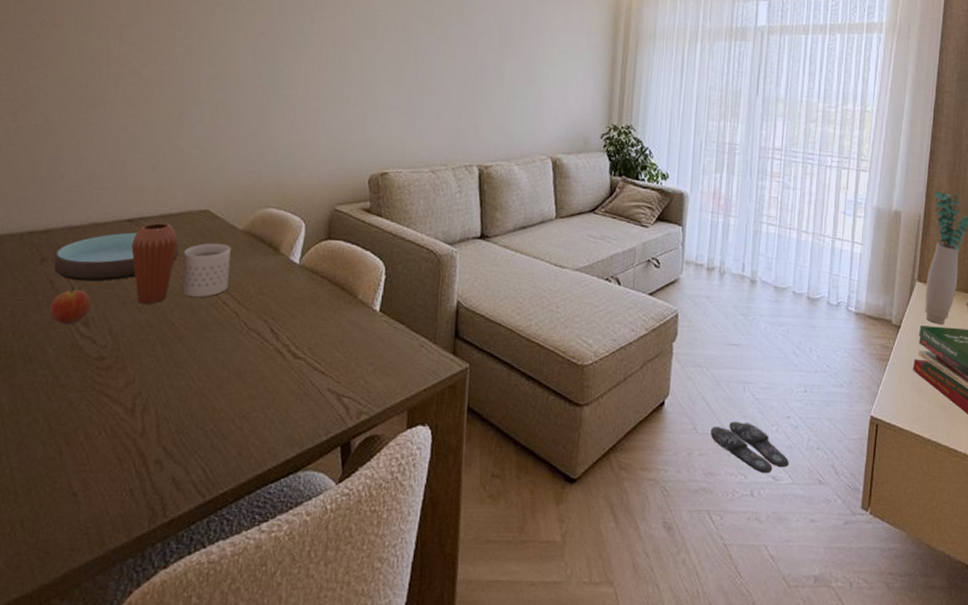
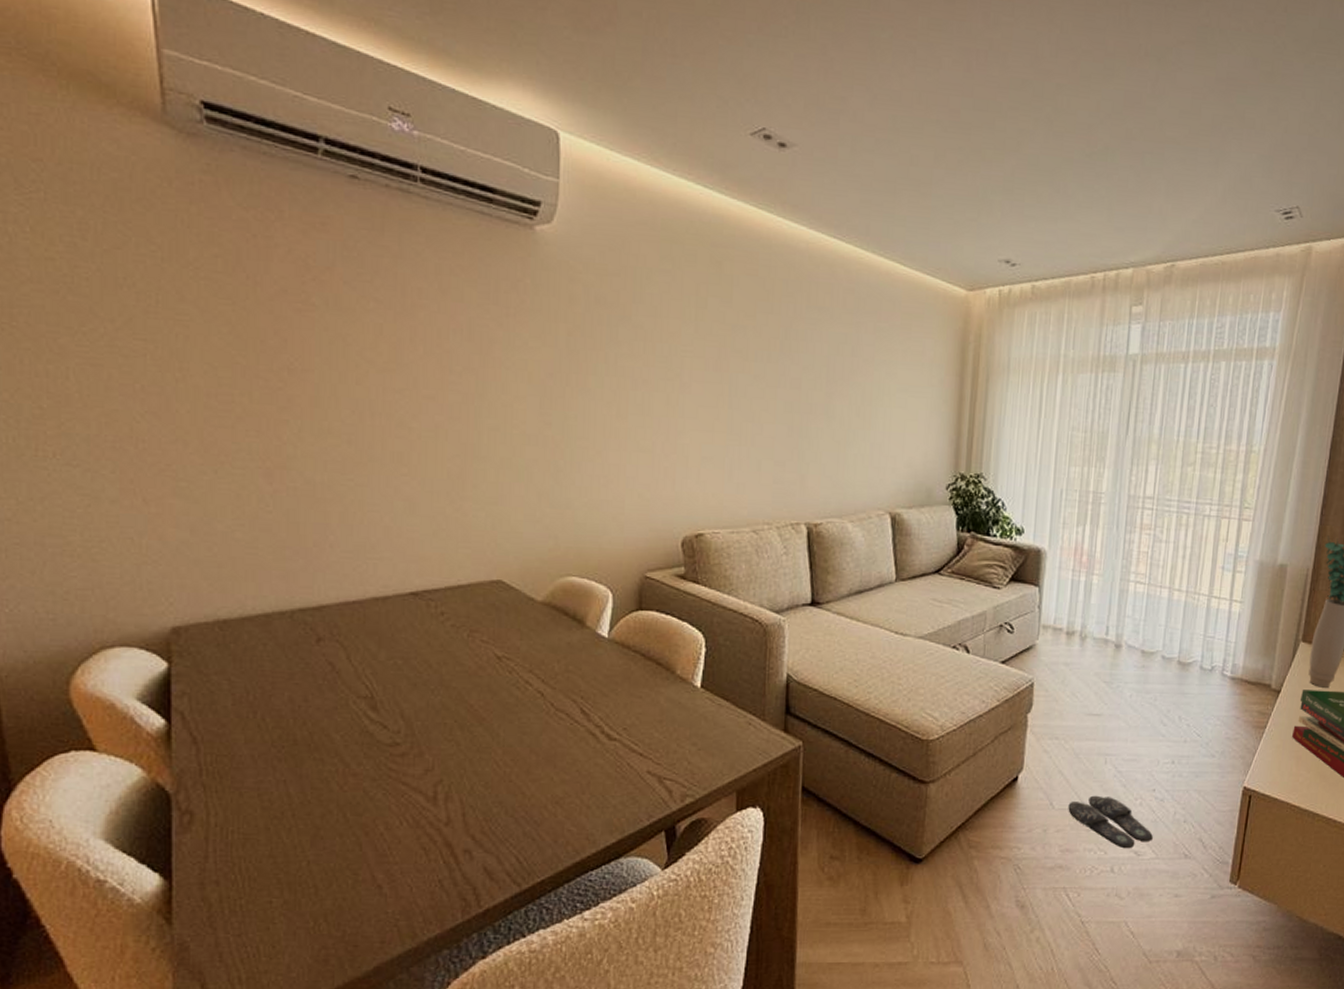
fruit: present [48,286,92,325] -> none [331,668,379,710]
bowl: present [54,231,179,282] -> none [332,606,471,662]
vase: present [131,223,178,304] -> none [418,596,470,685]
mug: present [182,243,231,297] -> none [477,616,531,676]

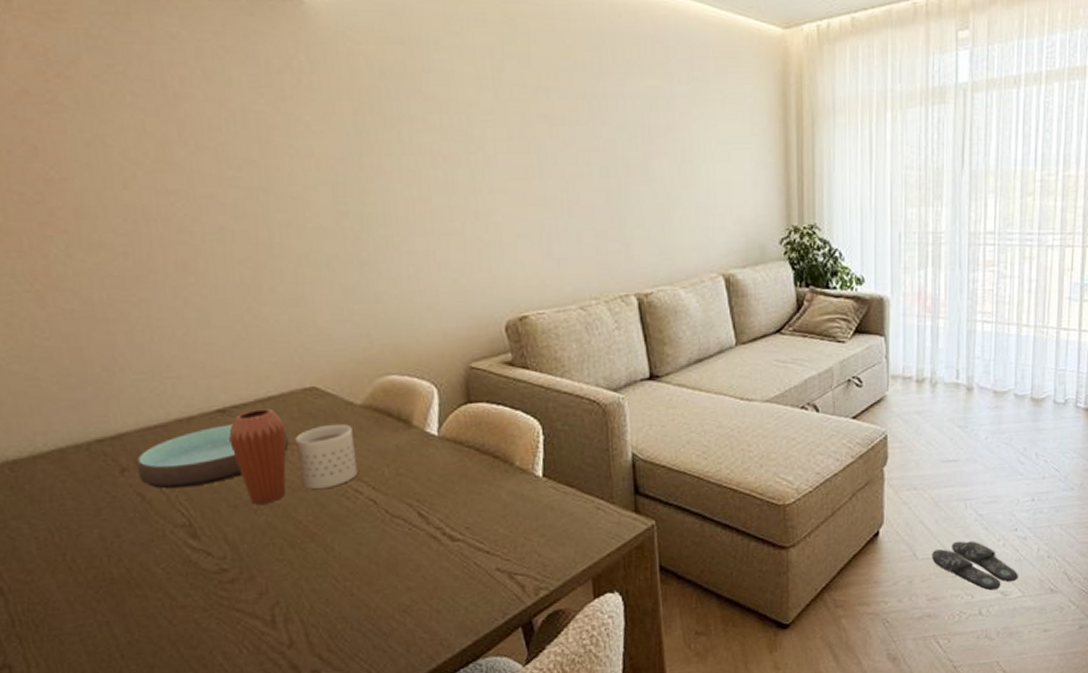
bowl: none [332,606,471,662] -> present [136,422,289,489]
vase: none [418,596,470,685] -> present [228,408,286,505]
mug: none [477,616,531,676] -> present [295,423,358,489]

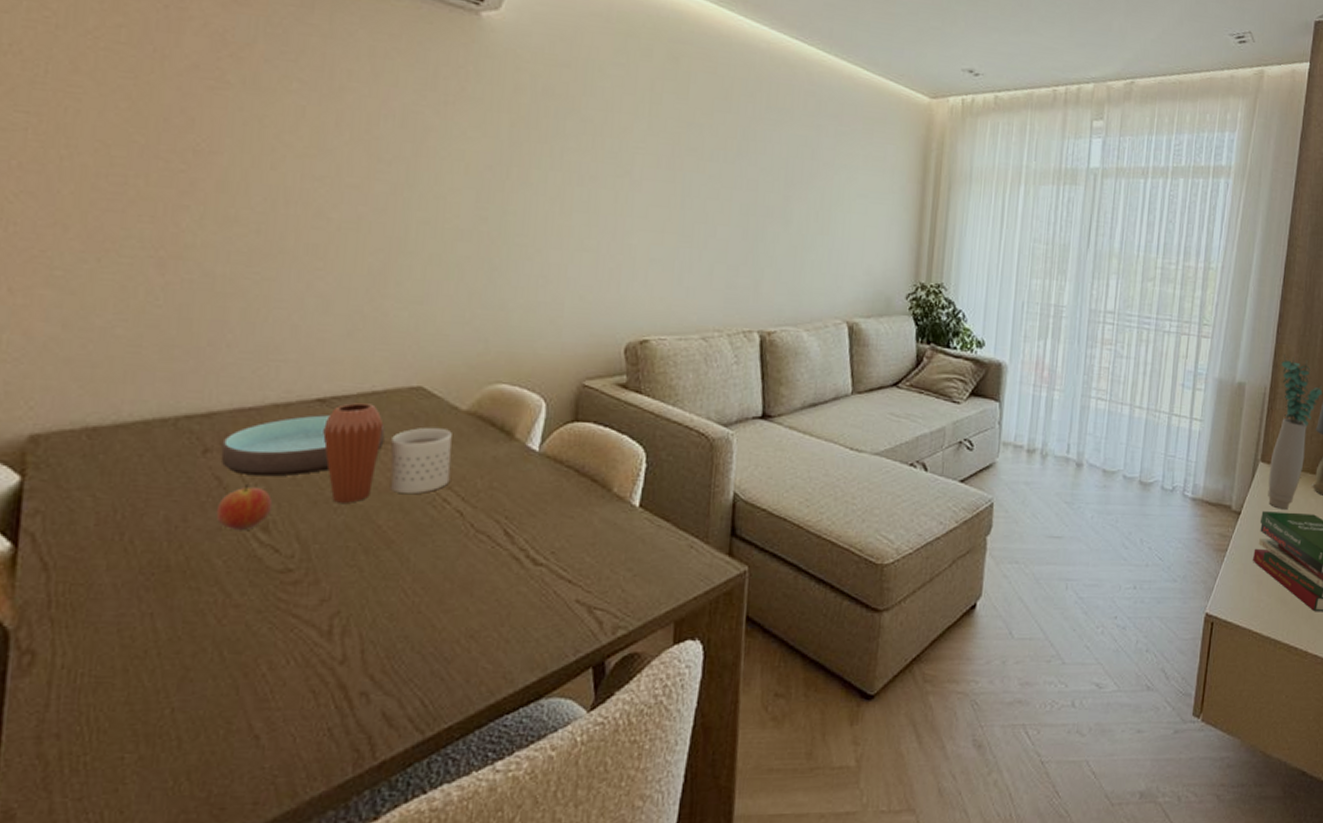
fruit: none [145,495,197,541] -> present [215,483,273,531]
slippers: present [932,541,1018,590] -> none [1028,623,1115,680]

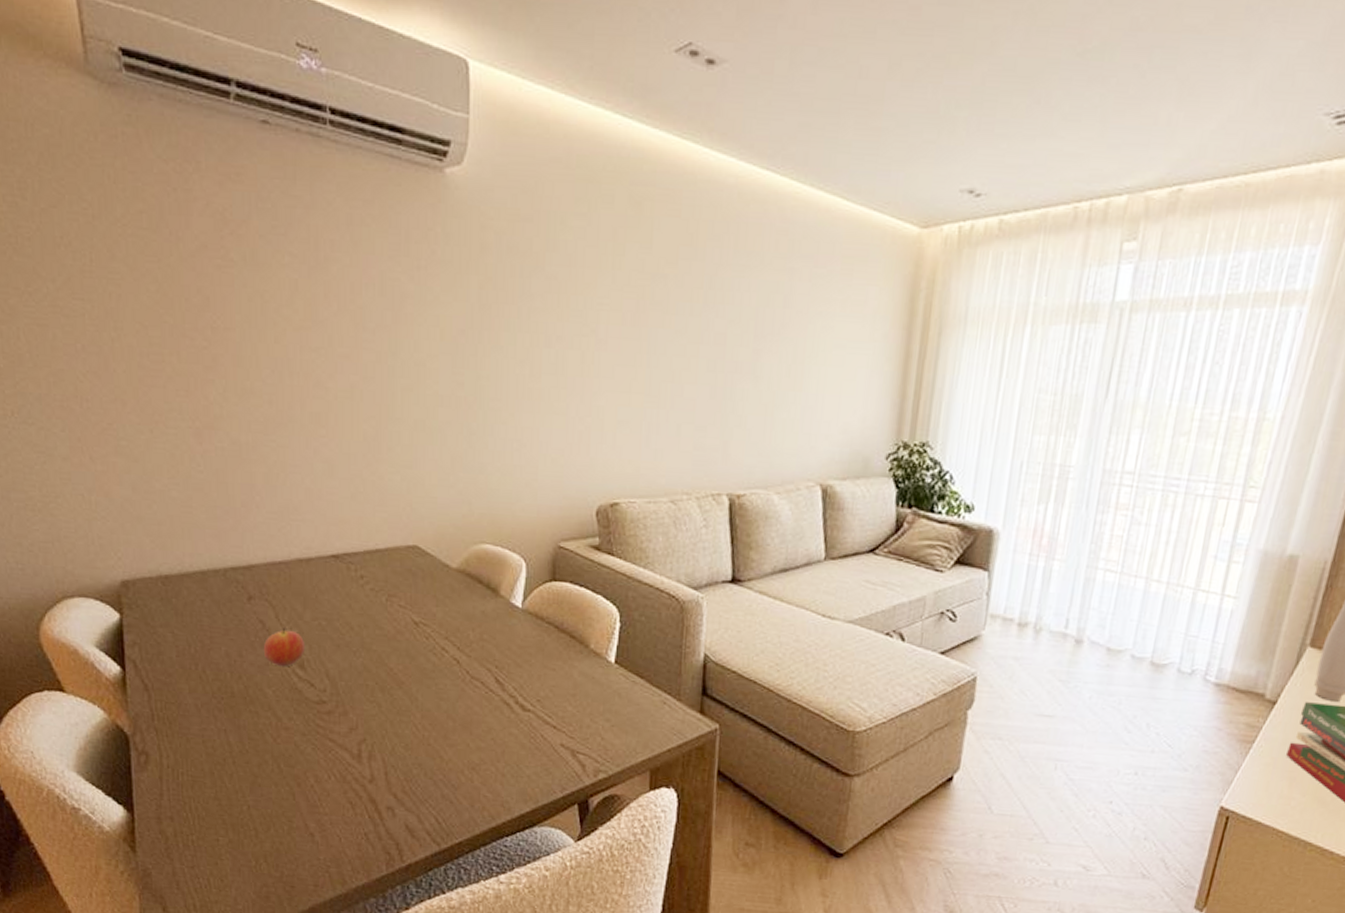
bowl: present [220,414,385,477] -> none [261,568,389,622]
vase: present [323,403,384,503] -> none [339,559,388,648]
mug: present [390,427,453,493] -> none [395,582,447,642]

